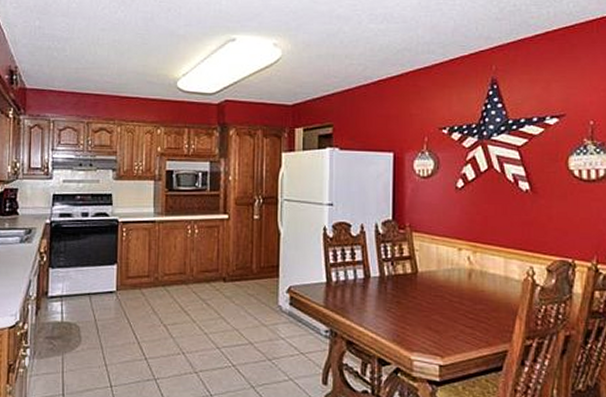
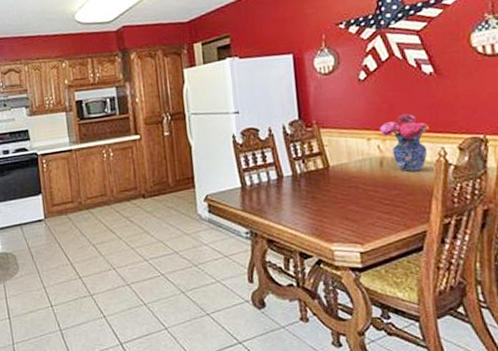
flower arrangement: none [471,228,521,287] -> present [379,113,430,172]

